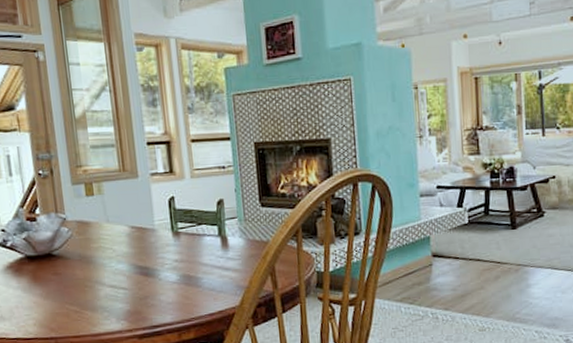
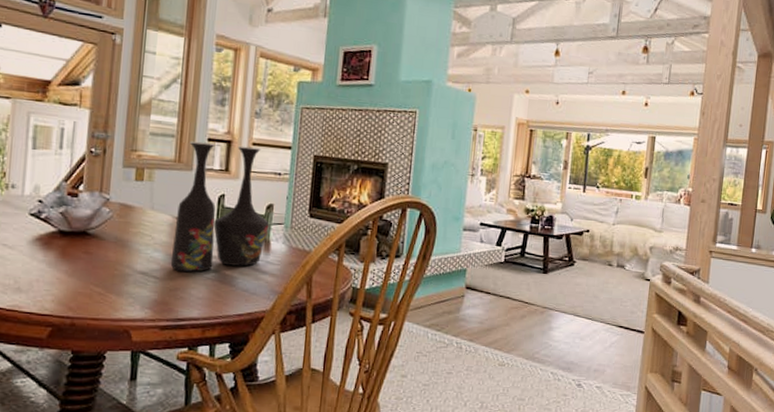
vase: none [130,143,223,279] -> present [170,141,270,272]

